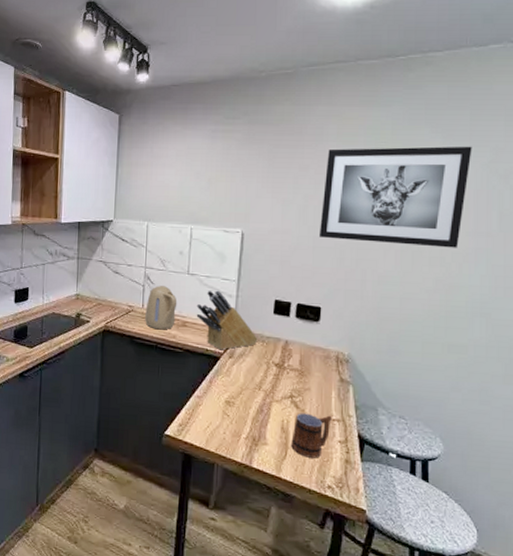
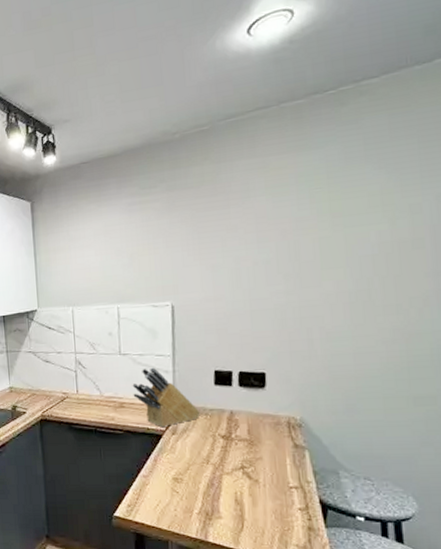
kettle: present [145,286,177,330] -> none [80,369,112,414]
mug: present [291,413,332,458] -> none [247,483,289,528]
wall art: present [320,146,472,248] -> none [255,177,424,300]

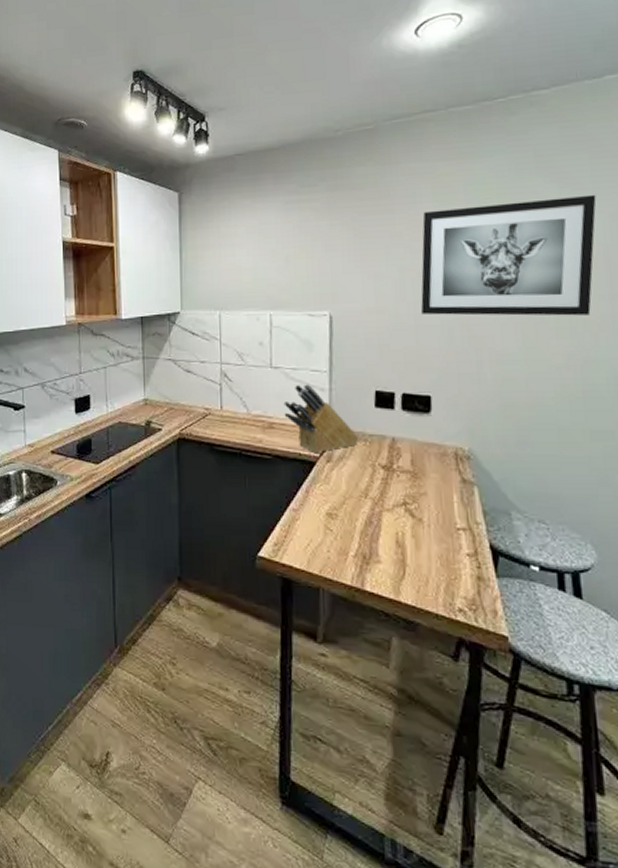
wall art: none [255,177,424,300] -> present [421,194,597,316]

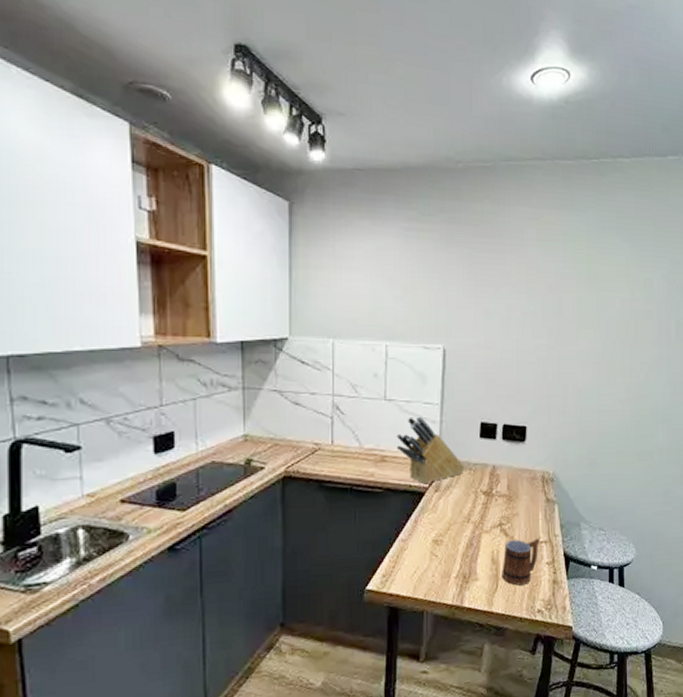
mug: none [409,522,456,576] -> present [502,538,539,586]
wall art: present [421,194,597,316] -> none [523,255,655,358]

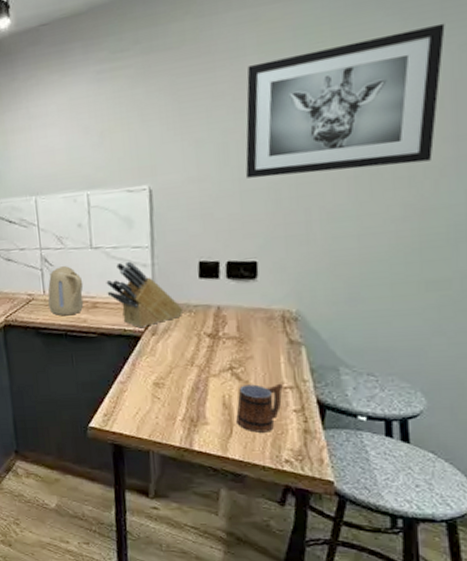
kettle: none [336,416,374,469] -> present [47,266,84,316]
wall art: none [523,255,655,358] -> present [245,22,445,178]

